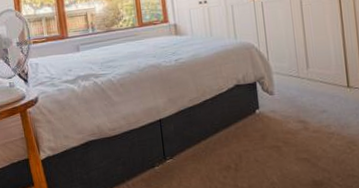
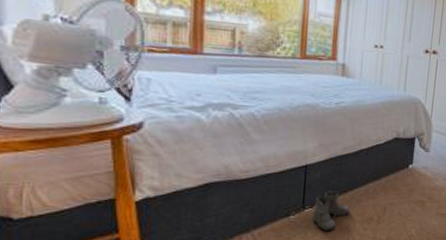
boots: none [174,141,208,180] -> present [310,191,350,230]

